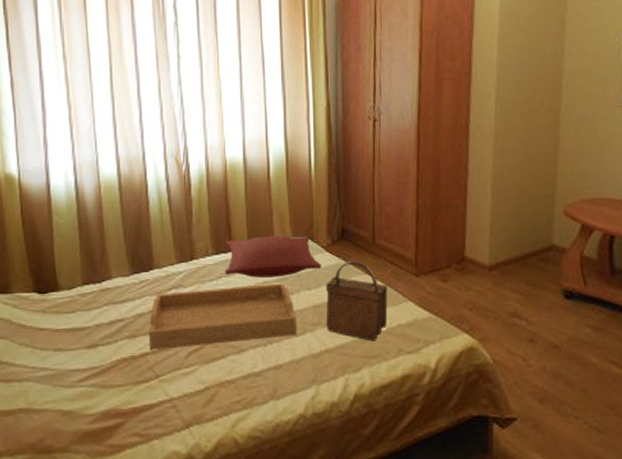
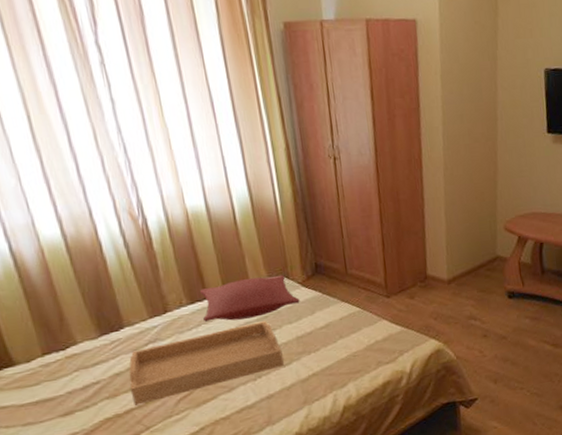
handbag: present [326,260,388,342] -> none [306,290,366,360]

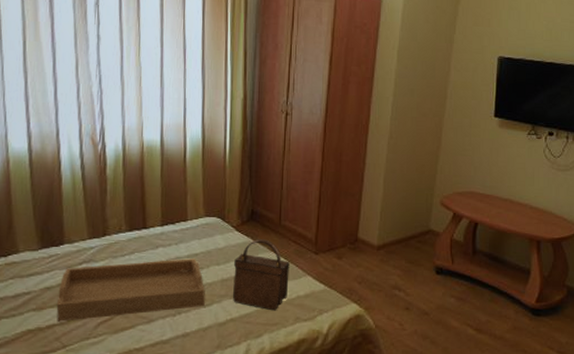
pillow: present [199,274,300,322] -> none [138,215,231,254]
handbag: none [306,290,366,360] -> present [233,239,290,311]

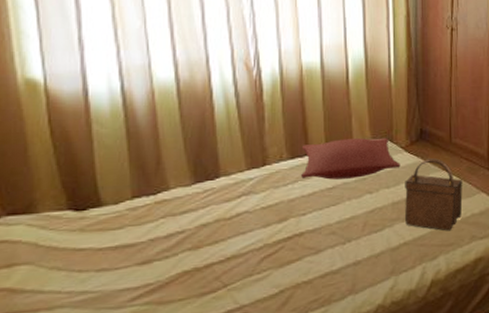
serving tray: present [56,259,205,322] -> none [214,183,376,260]
pillow: none [138,215,231,254] -> present [301,137,401,180]

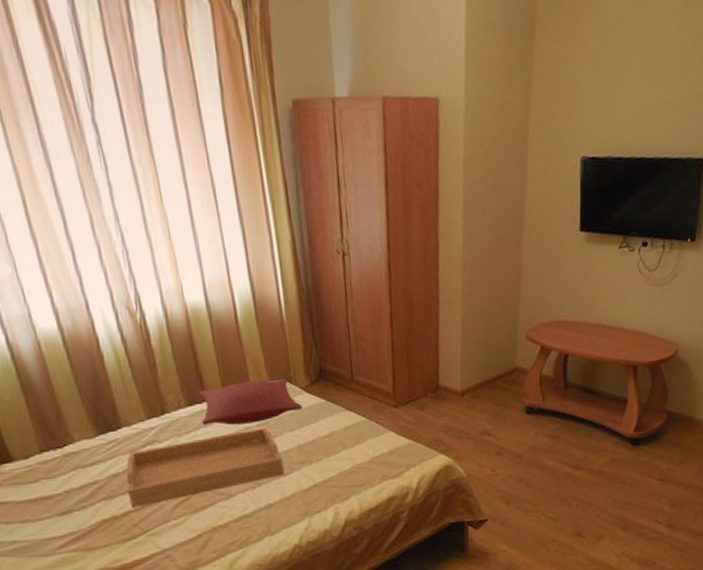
serving tray: none [214,183,376,260] -> present [126,427,284,508]
handbag: present [405,158,463,231] -> none [308,398,371,472]

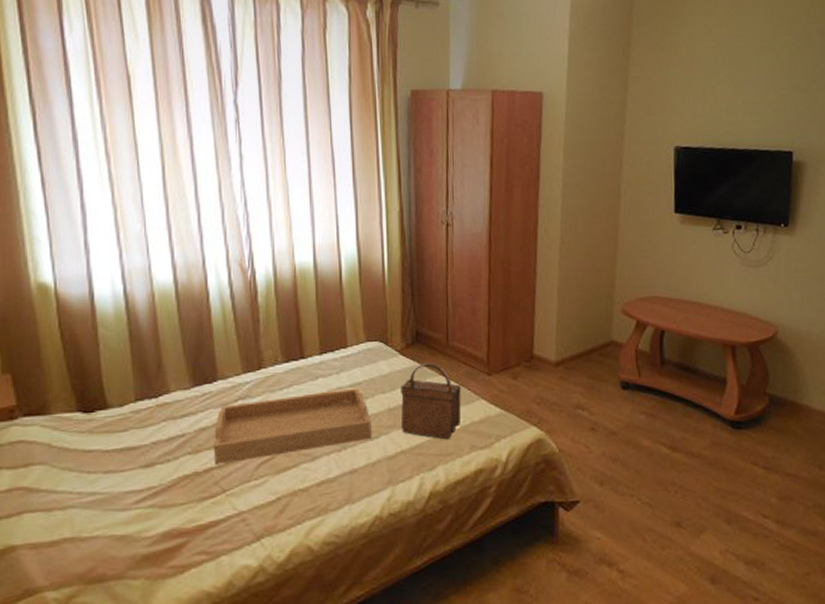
pillow: present [198,378,303,425] -> none [296,340,396,384]
handbag: none [308,398,371,472] -> present [401,362,462,440]

